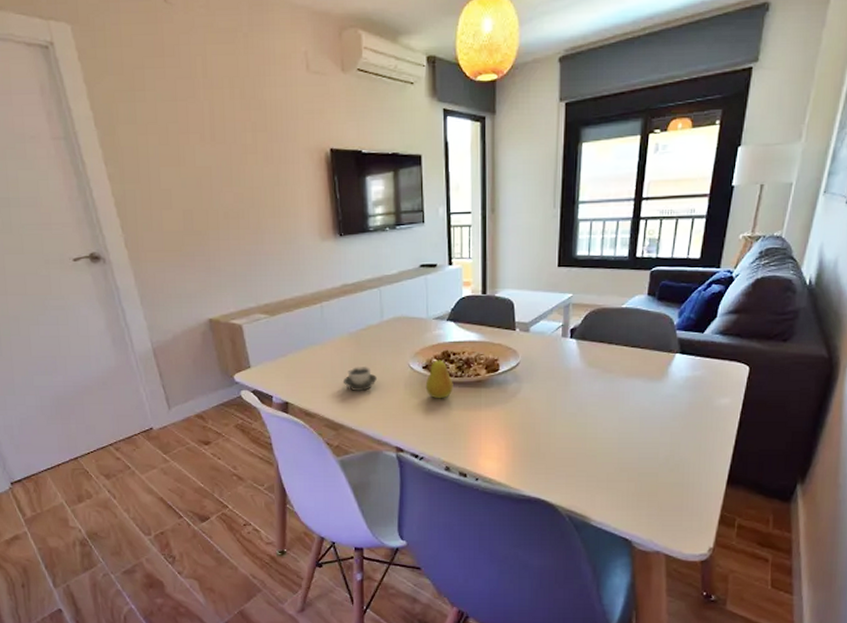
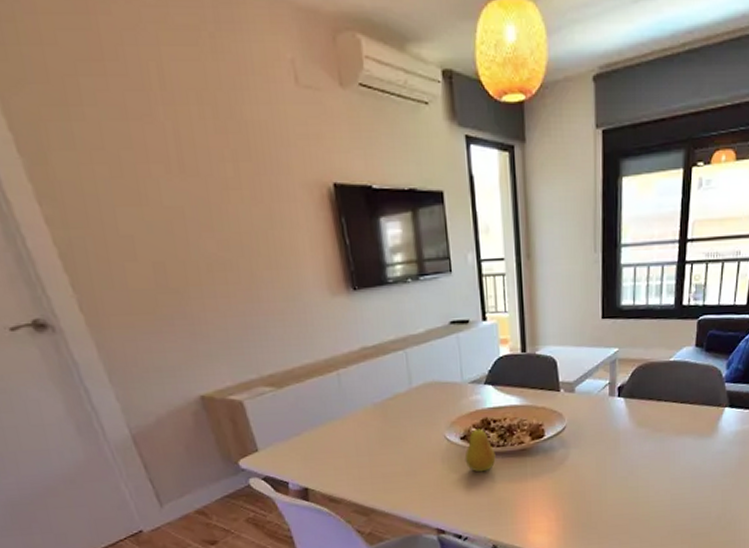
cup: present [342,367,377,391] -> none [370,441,409,470]

